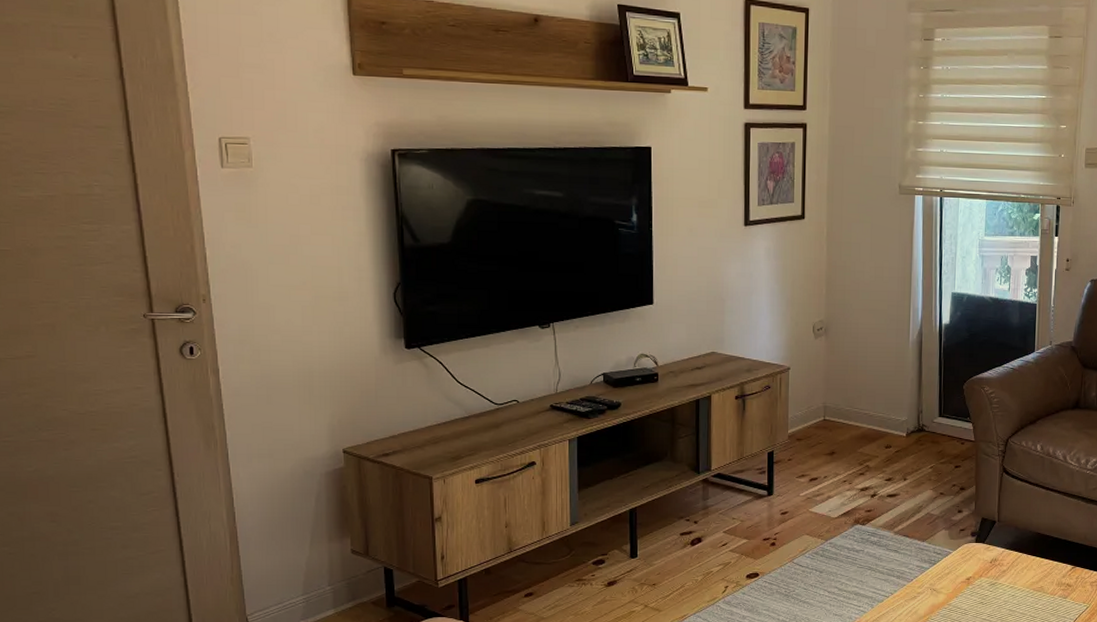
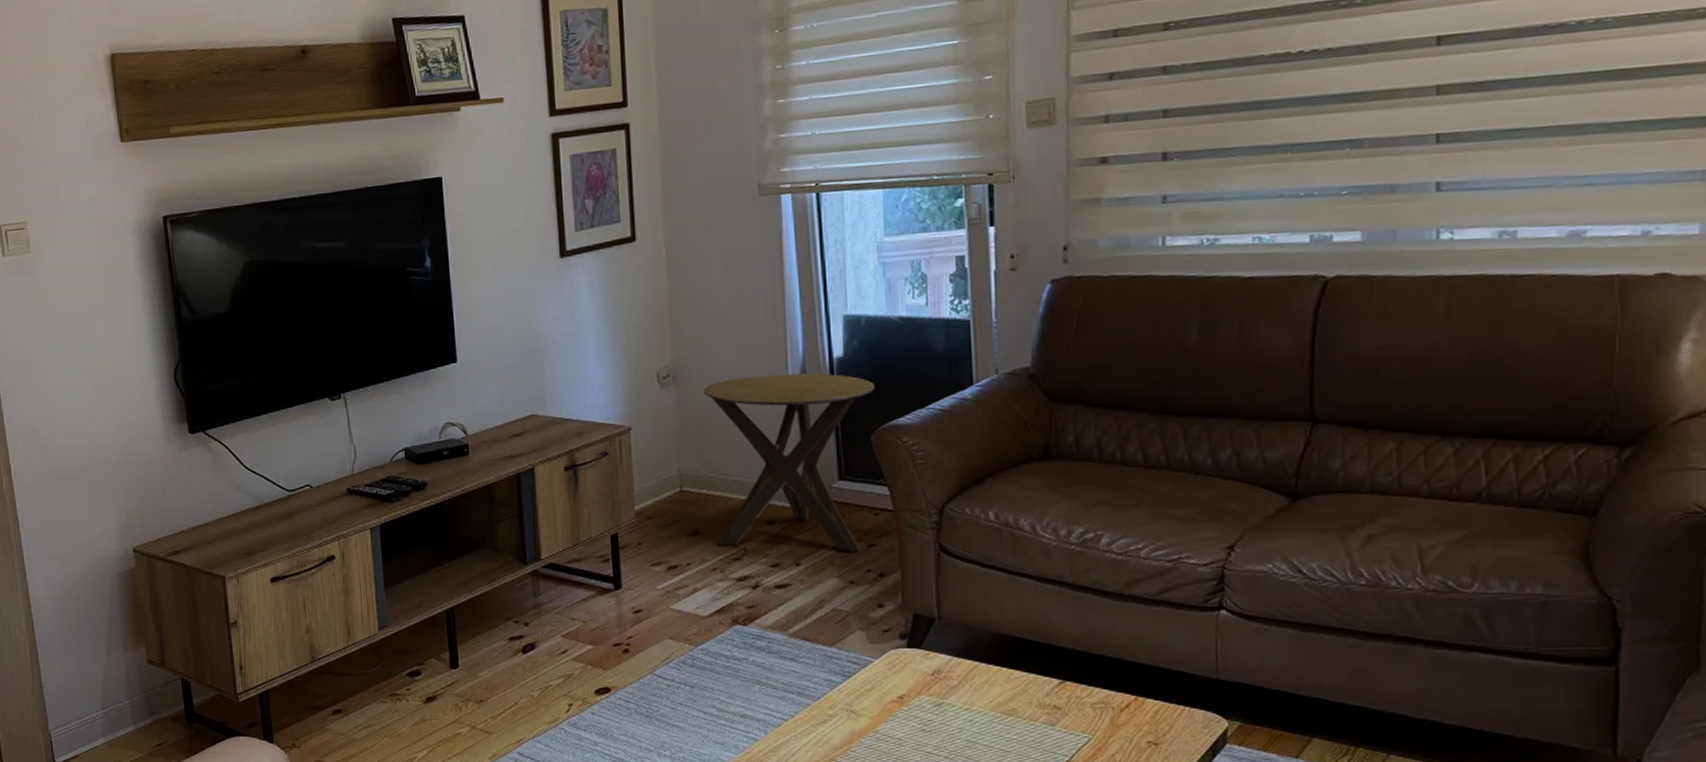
side table: none [847,333,969,471] -> present [703,373,875,552]

